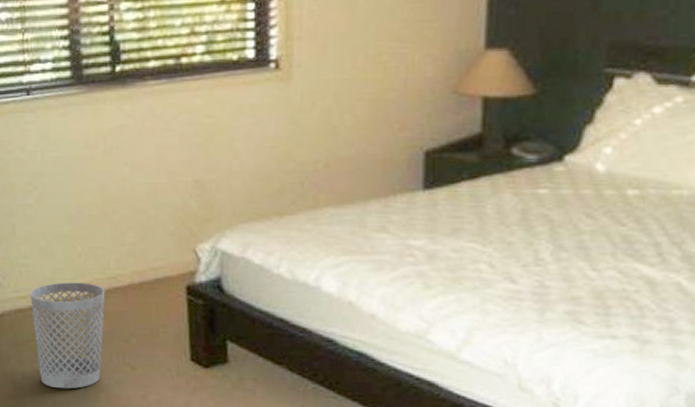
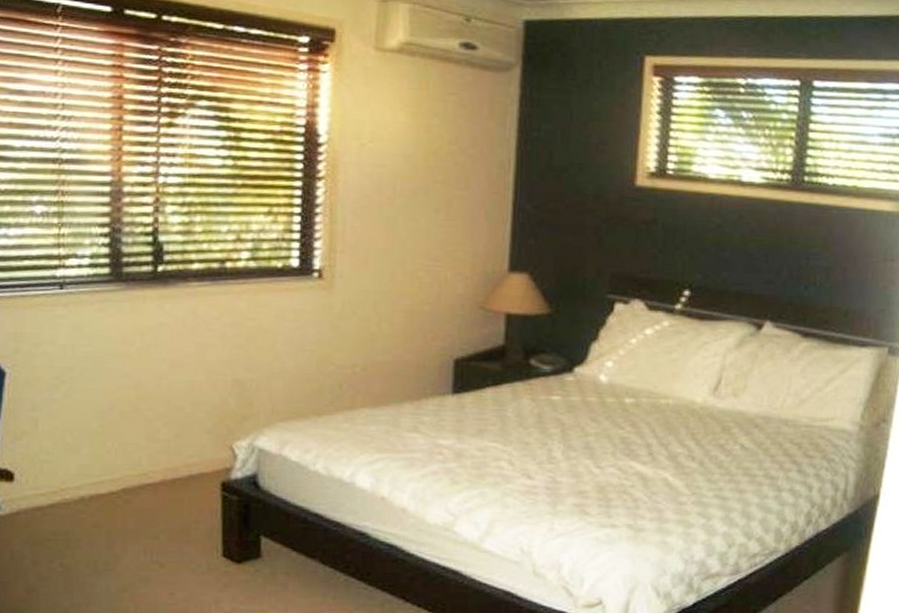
wastebasket: present [30,282,105,389] -> none [51,479,135,590]

